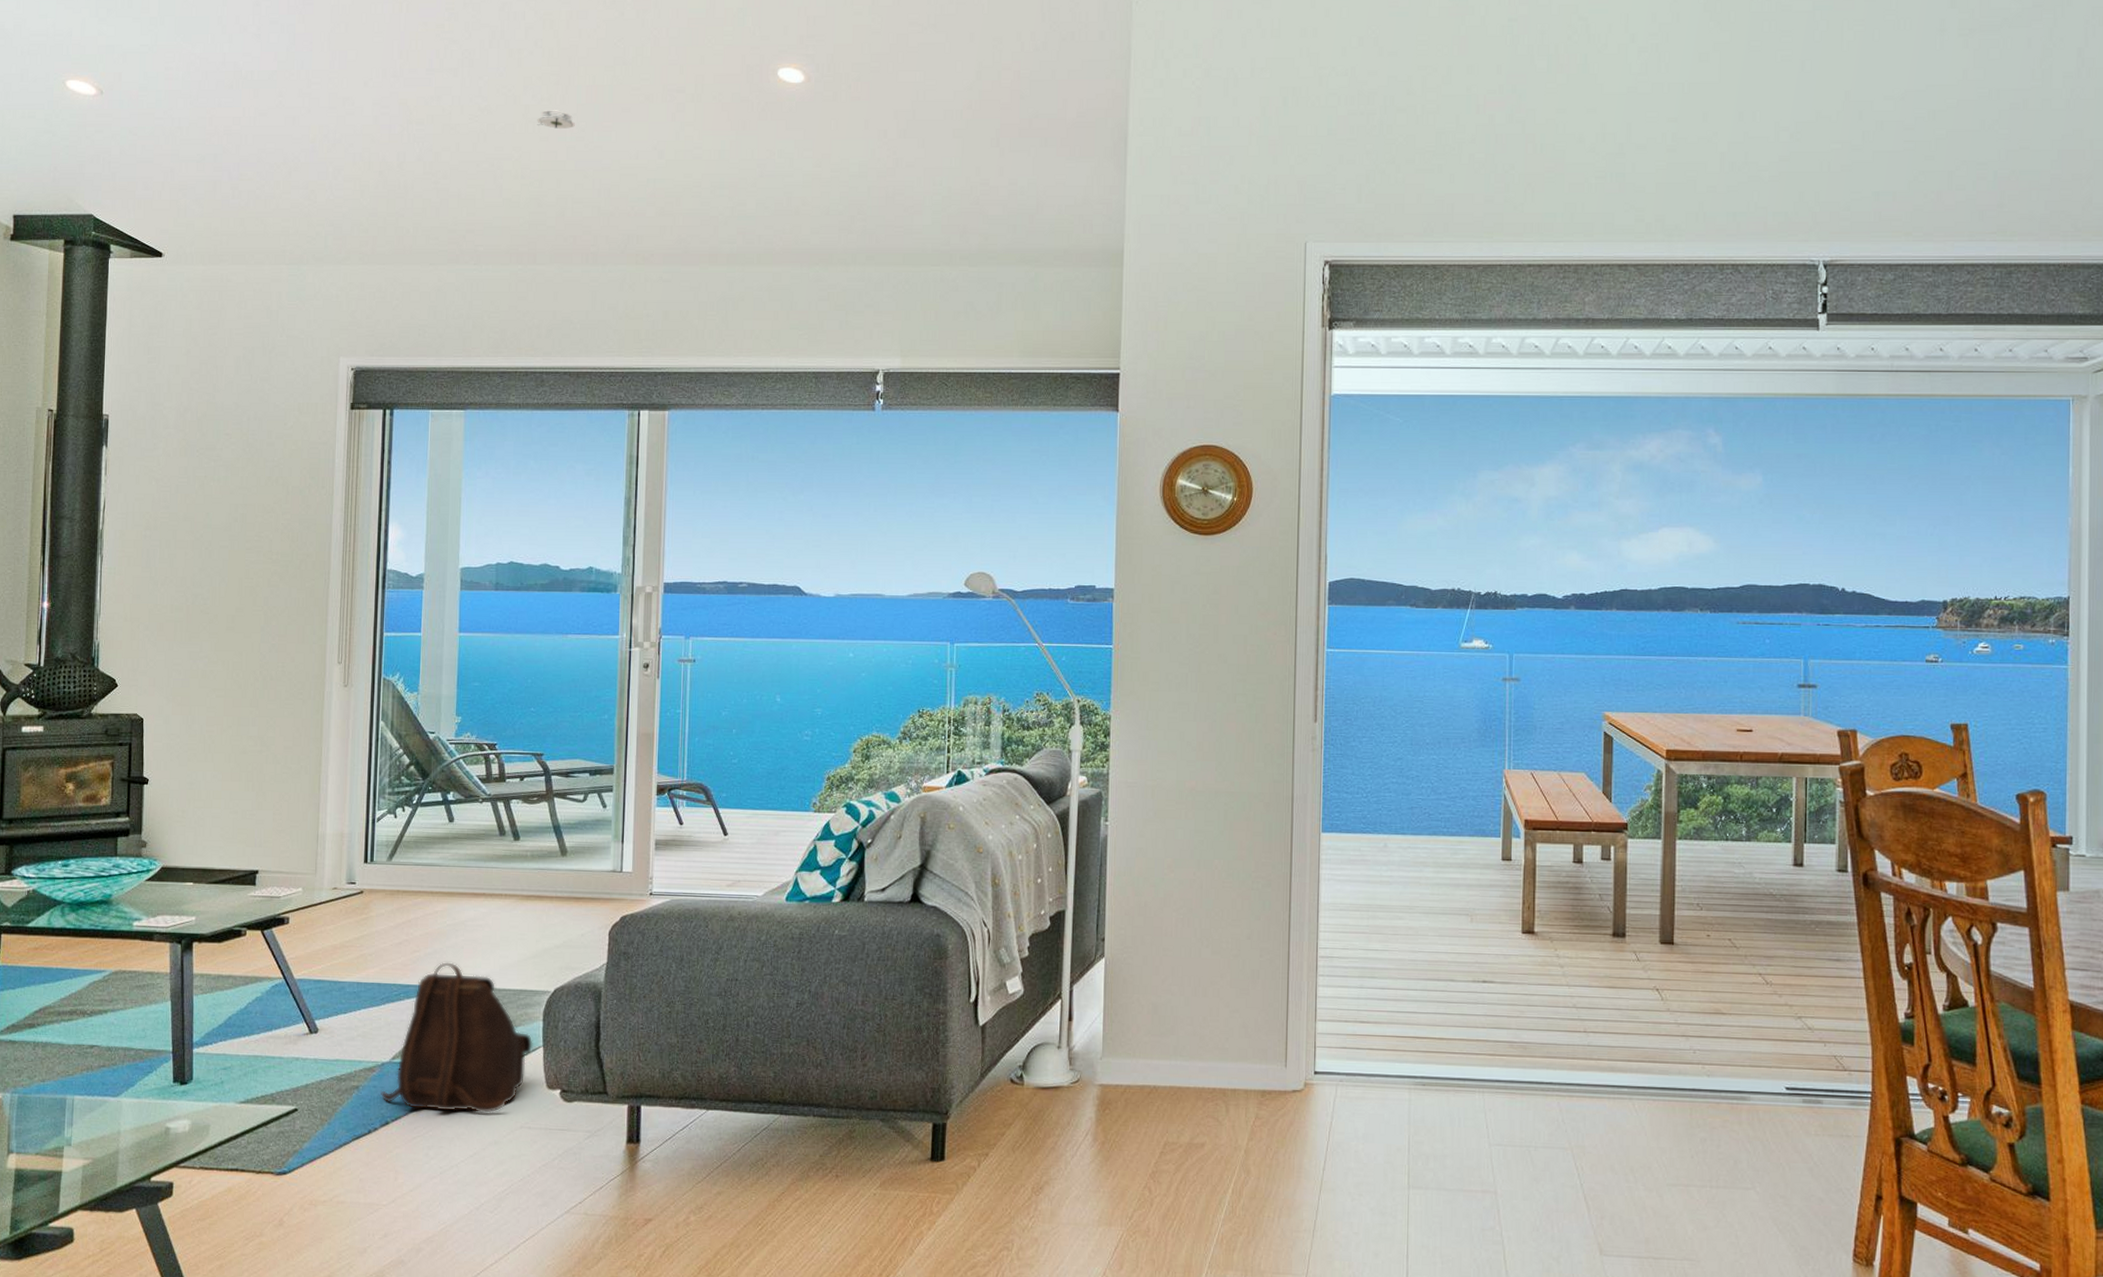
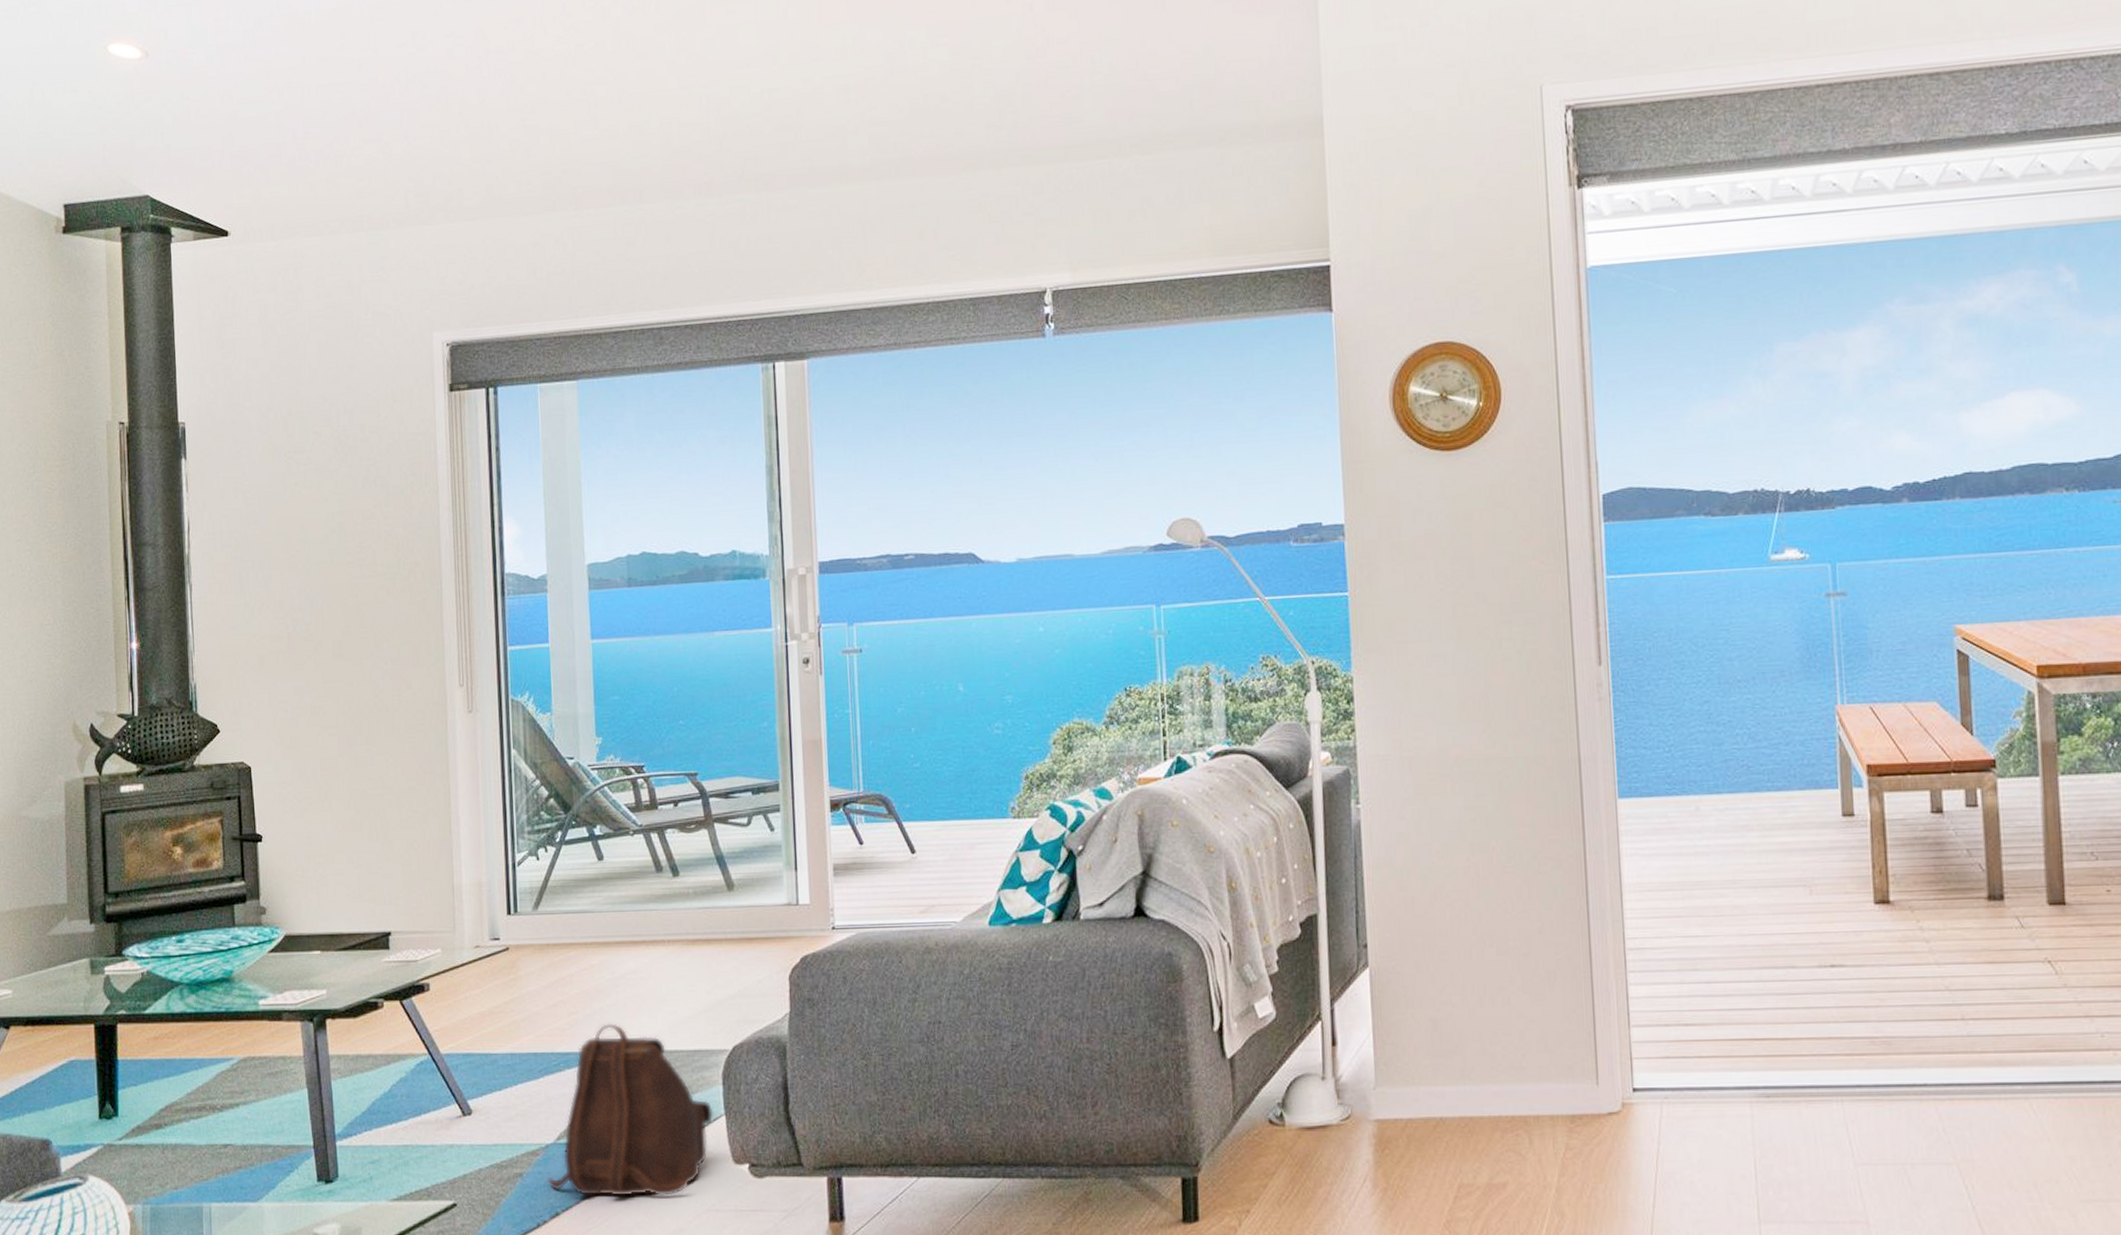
smoke detector: present [537,110,575,129] -> none [630,20,674,42]

